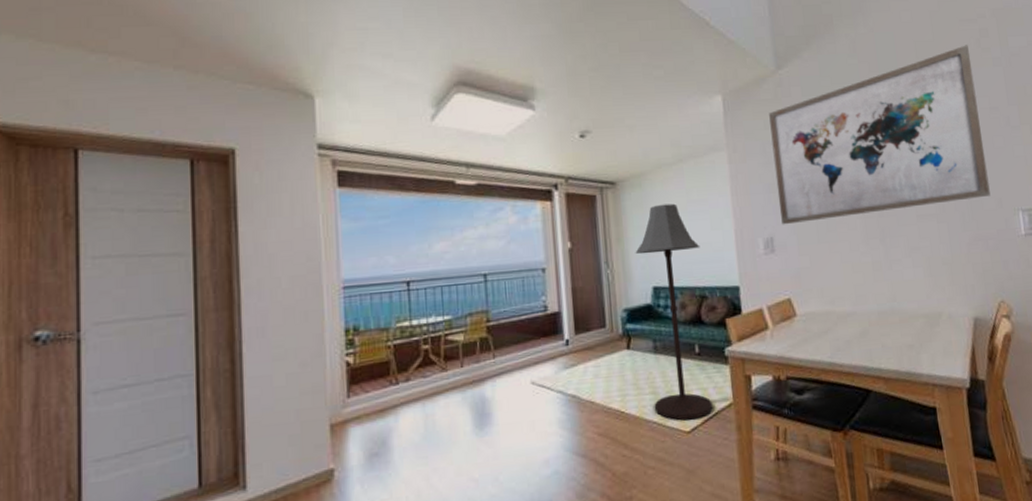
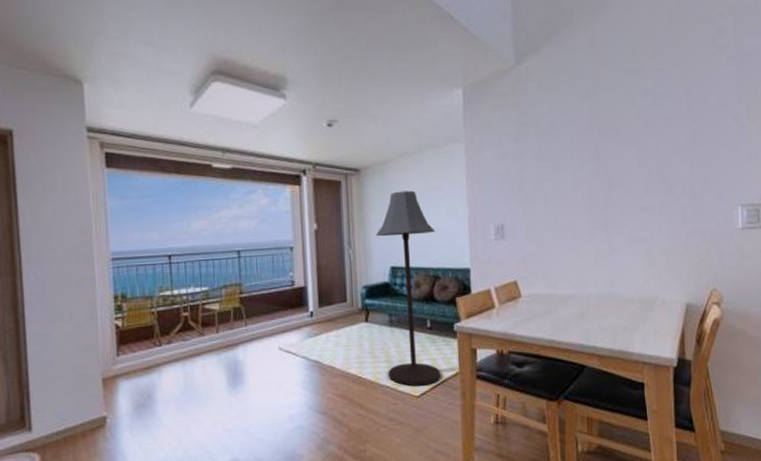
wall art: present [769,45,991,225] -> none [506,43,712,213]

